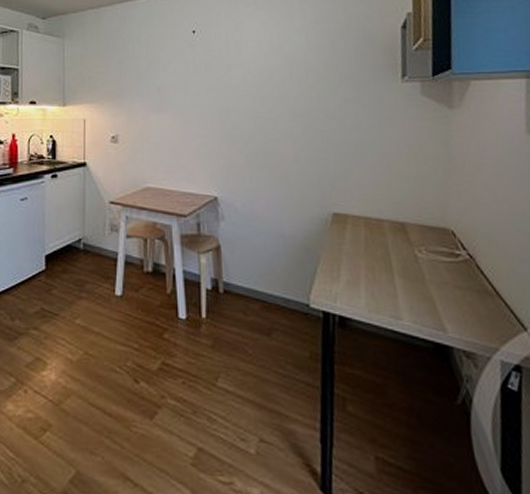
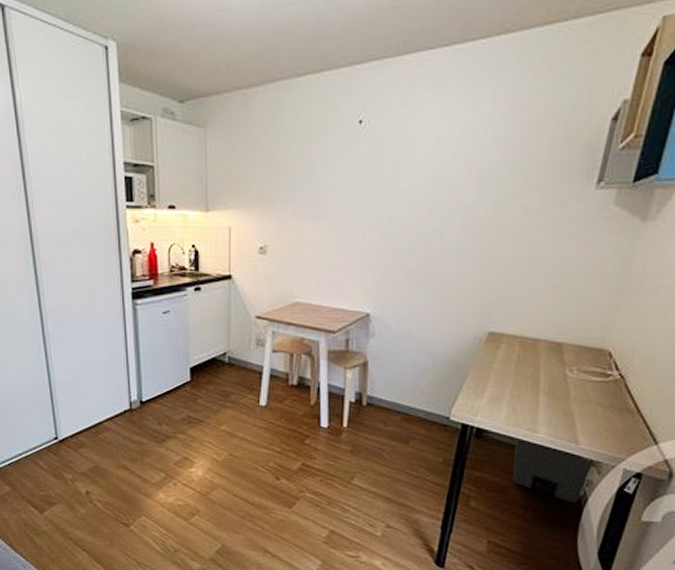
trash can: none [382,329,468,404] -> present [512,440,594,503]

